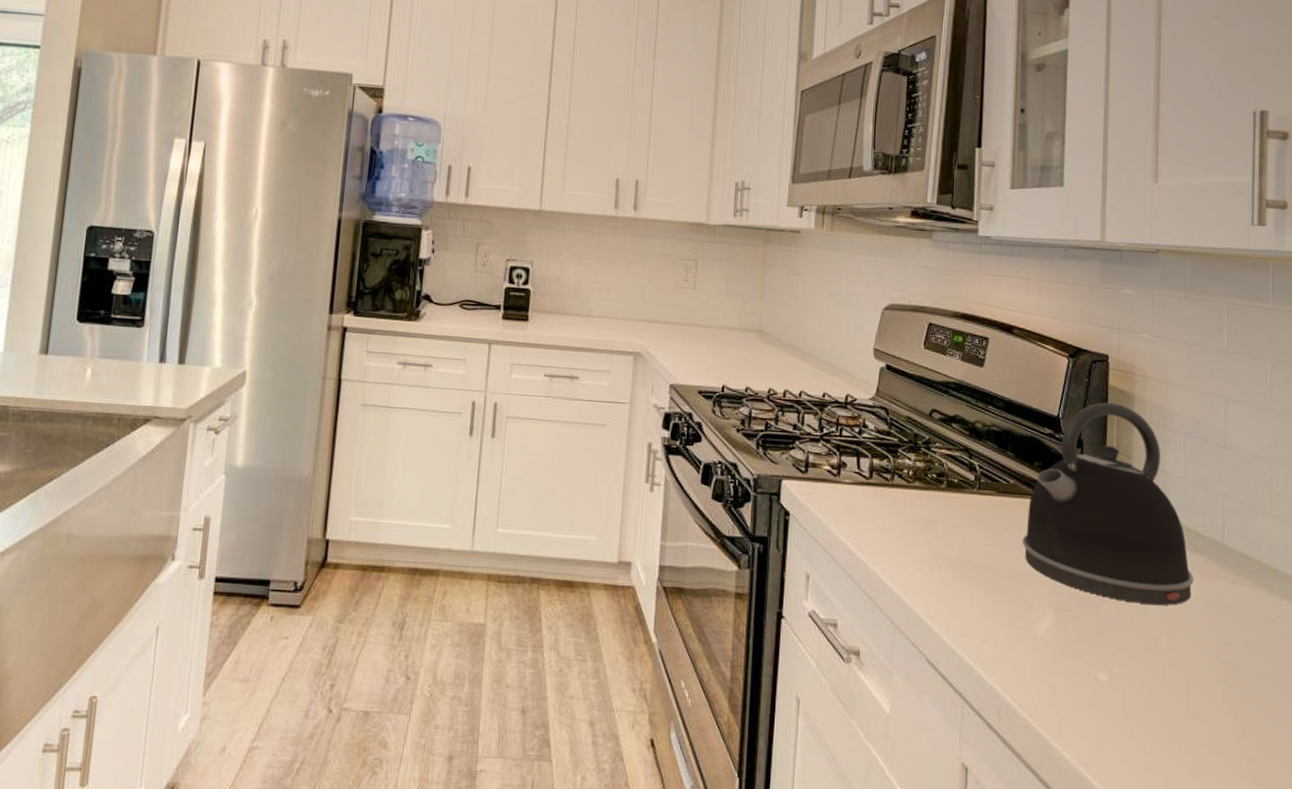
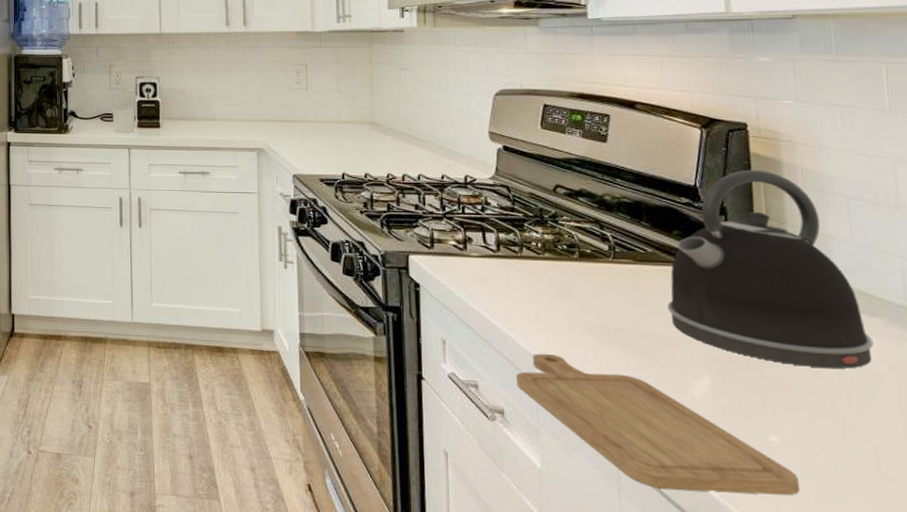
mug: none [473,293,502,325] -> present [113,107,136,133]
chopping board: none [875,589,1121,735] -> present [516,353,800,496]

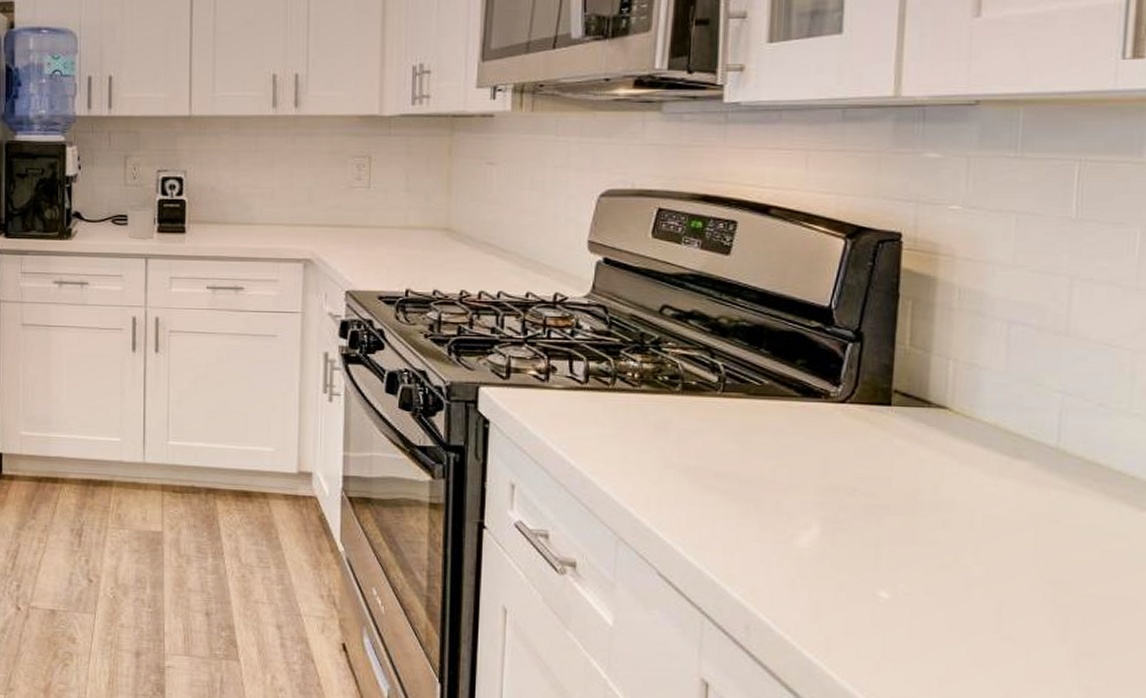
chopping board: present [516,353,800,496] -> none [594,499,907,655]
kettle: present [667,169,874,369] -> none [779,288,1014,517]

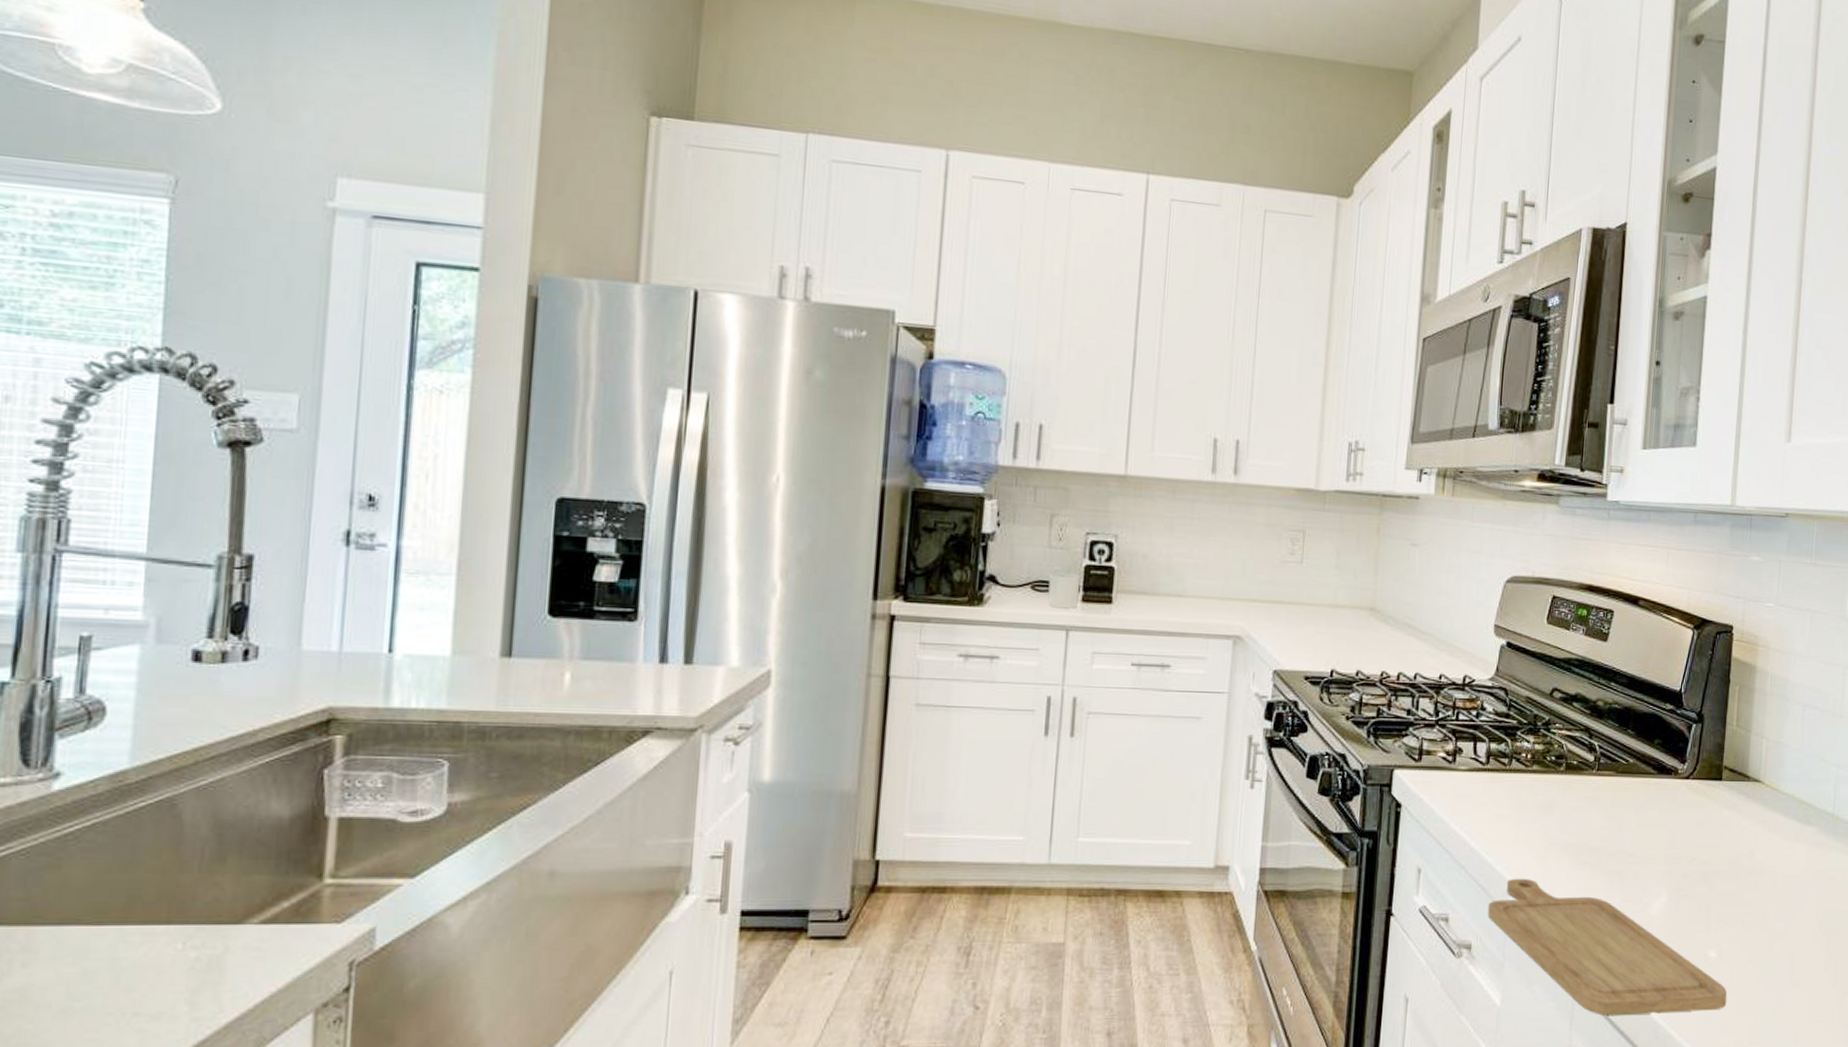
chopping board: none [594,499,907,655] -> present [1487,878,1727,1017]

